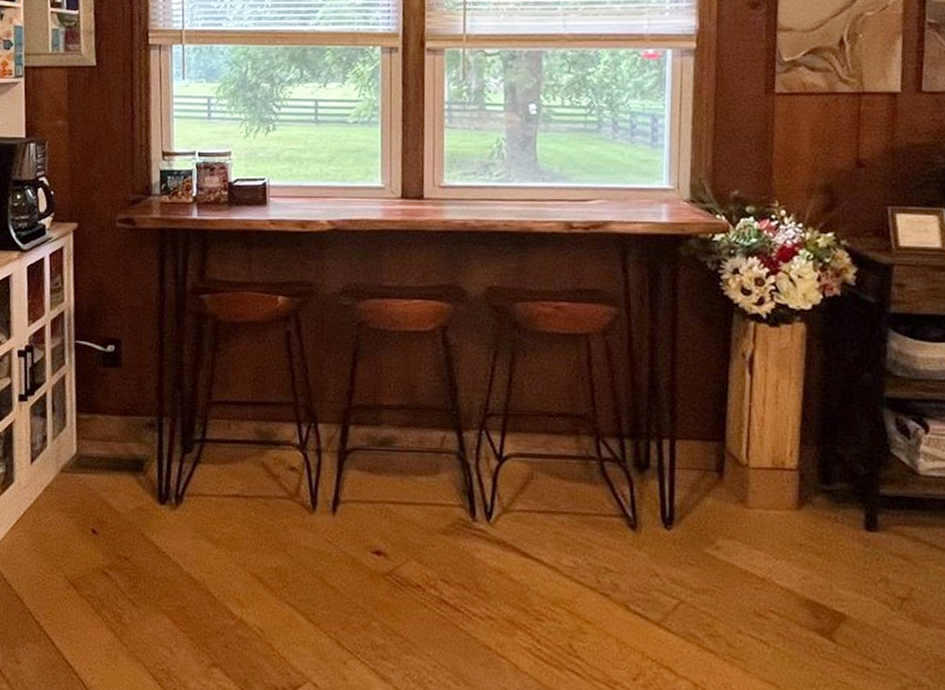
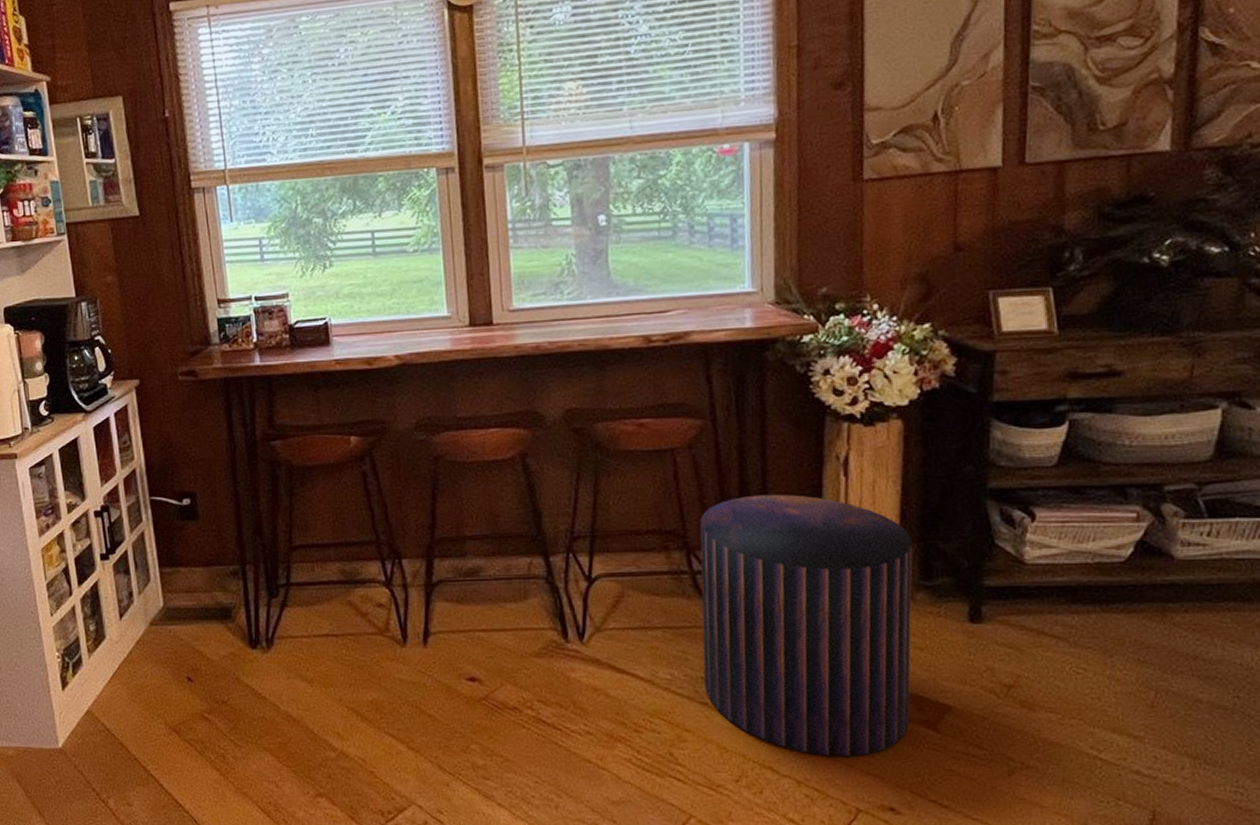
pouf: none [607,386,812,661] -> present [700,494,913,756]

